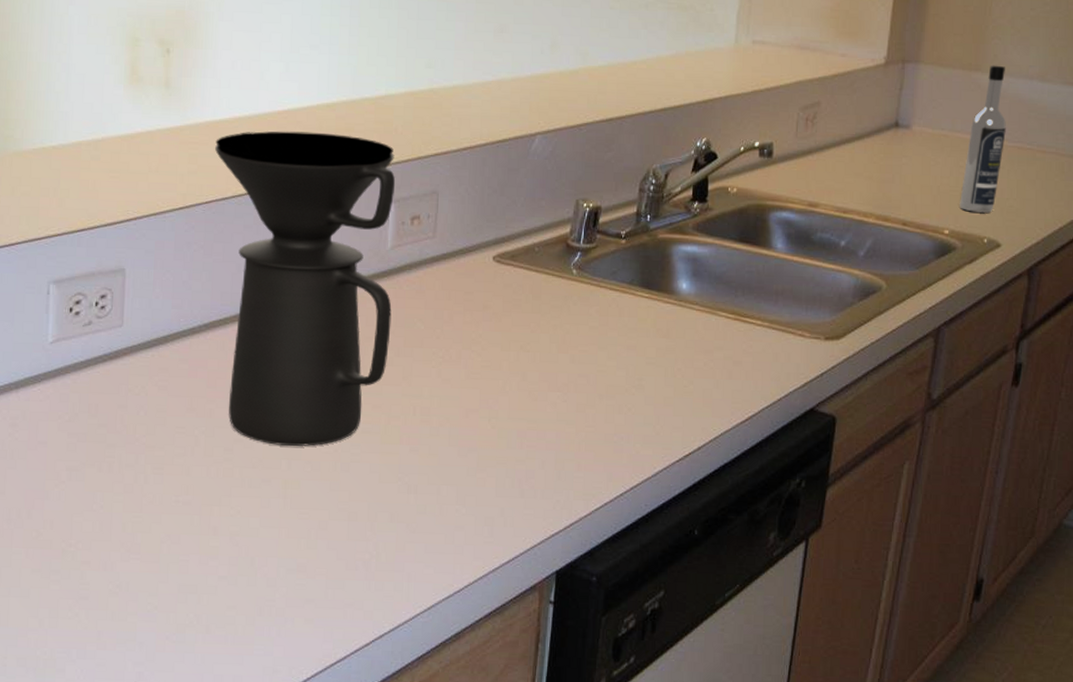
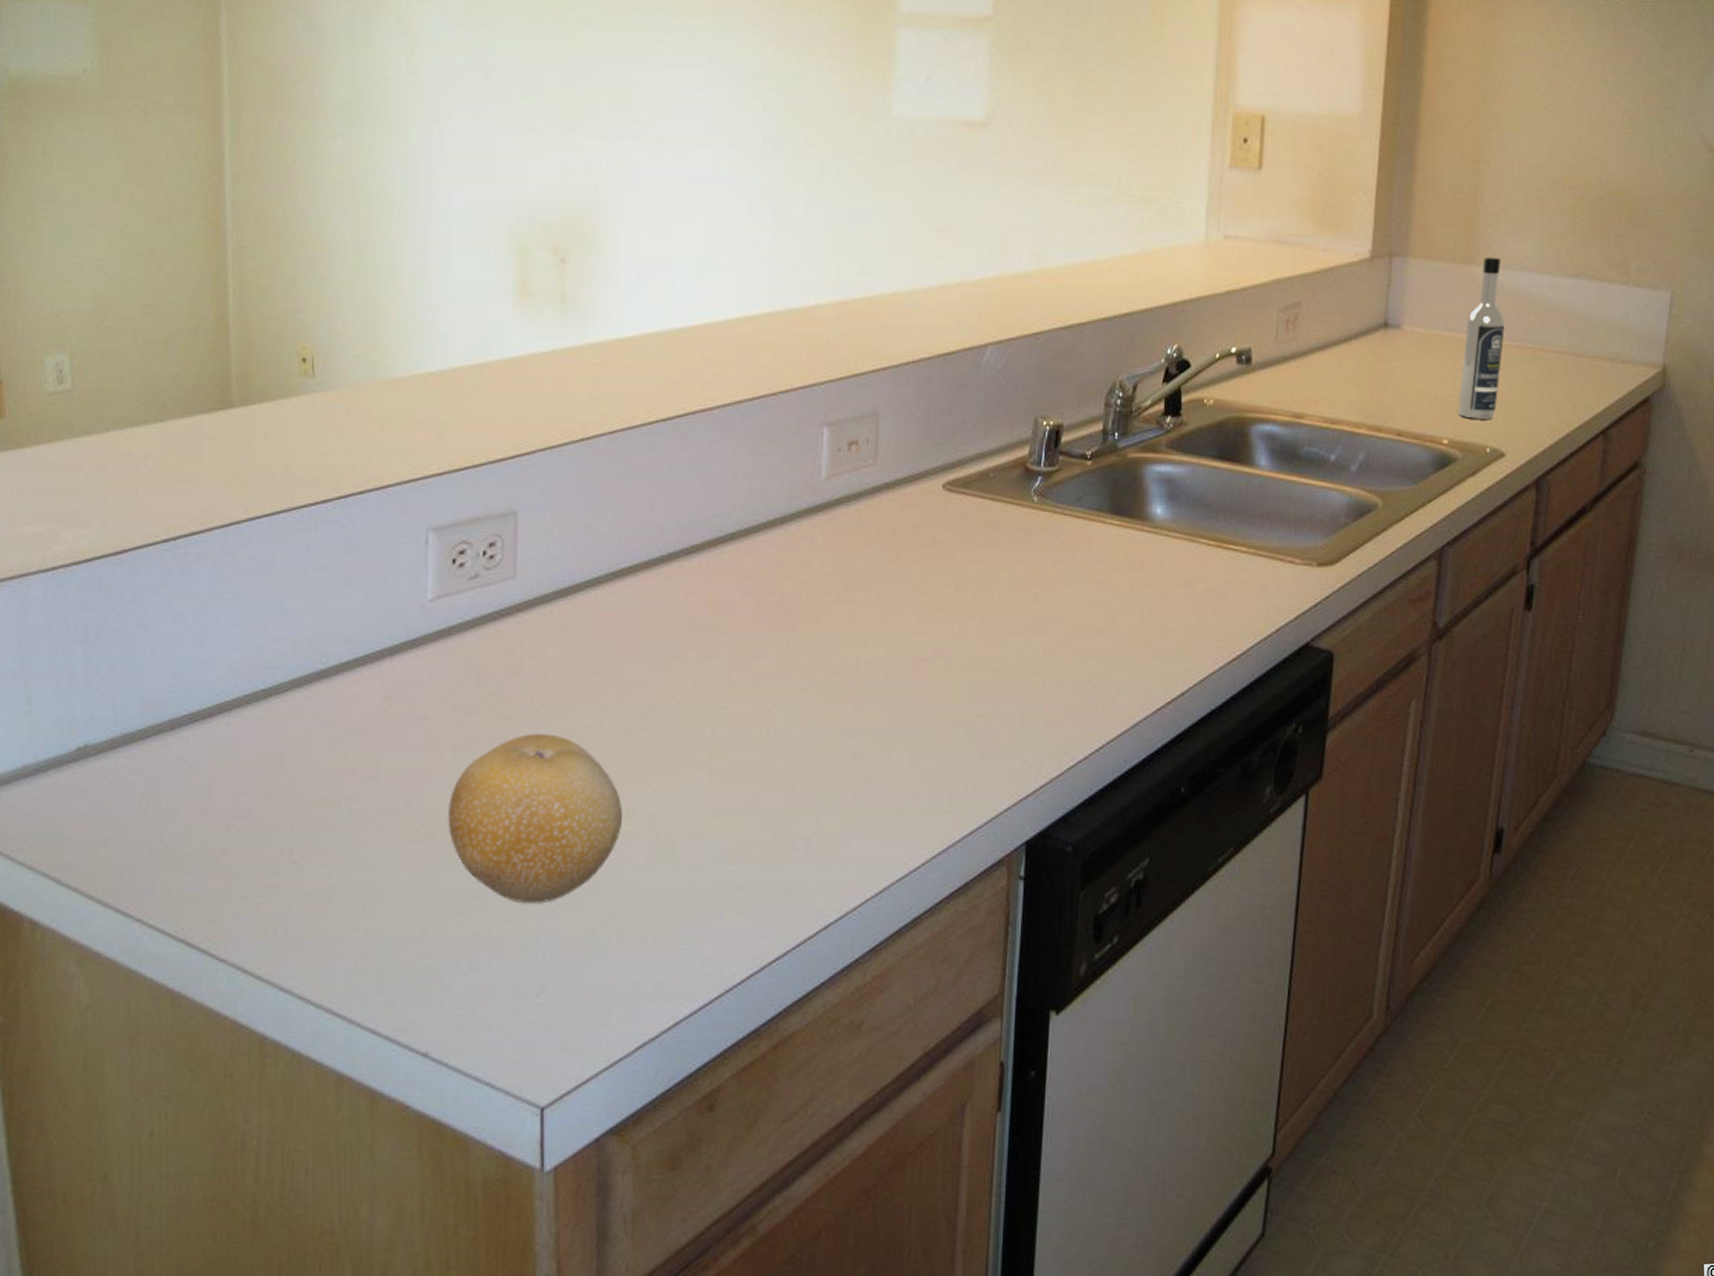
fruit: none [62,460,210,605] -> present [448,734,623,904]
coffee maker: present [215,131,396,446] -> none [620,348,829,709]

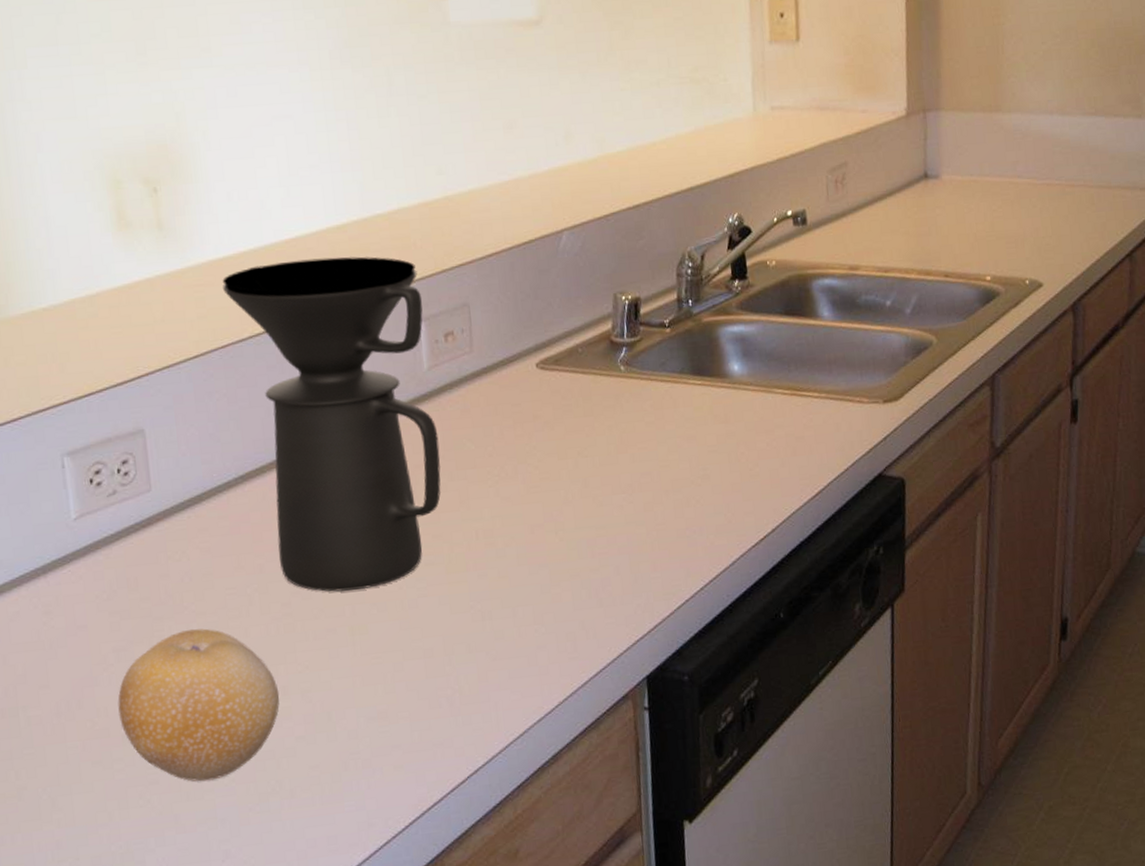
coffee maker: none [620,348,829,709] -> present [222,256,441,592]
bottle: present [1458,257,1505,419] -> none [997,103,1034,255]

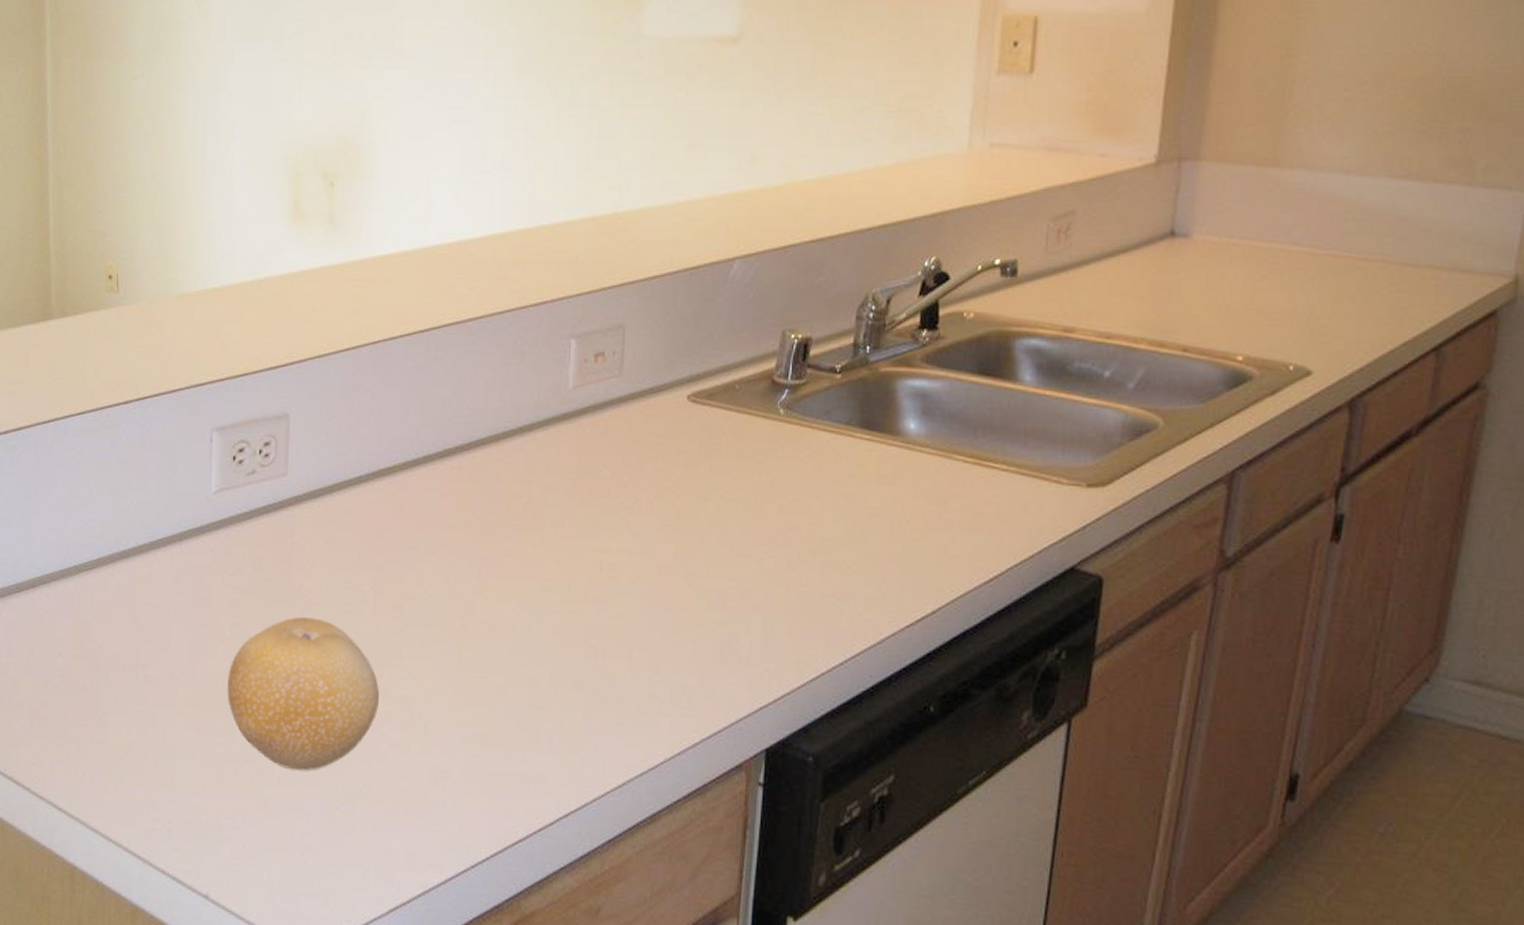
coffee maker: present [222,256,441,592] -> none [382,264,577,605]

